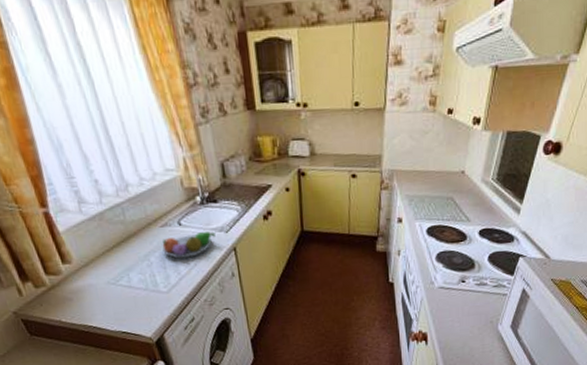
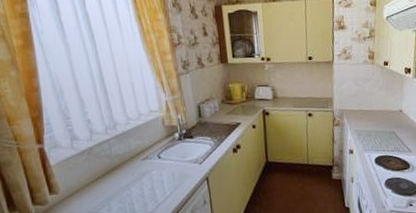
fruit bowl: present [162,231,216,259] -> none [142,163,190,188]

